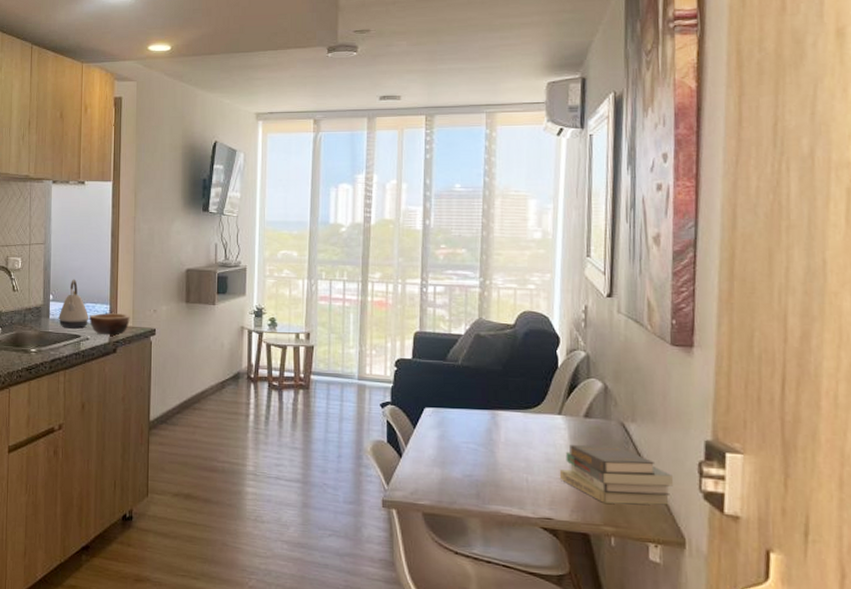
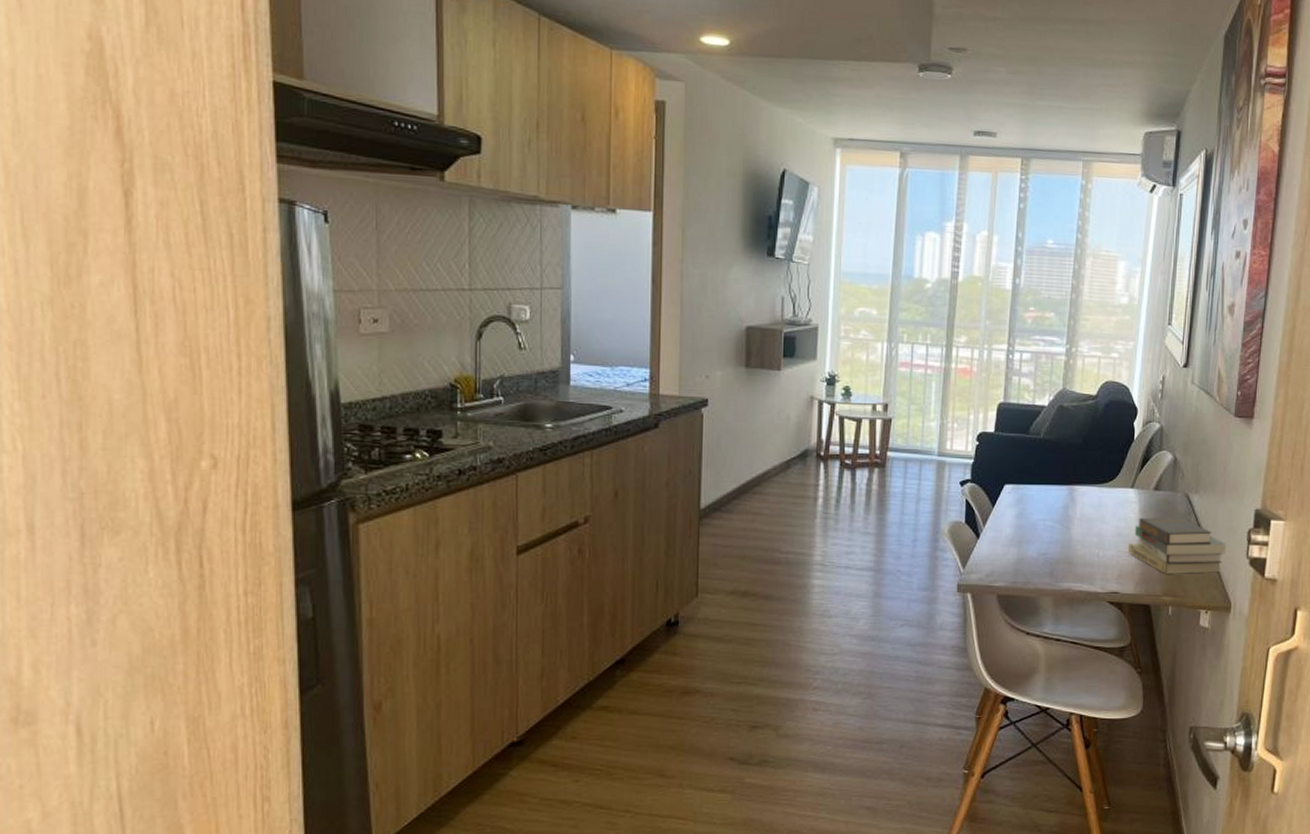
kettle: present [59,279,89,329] -> none [582,335,623,398]
bowl: present [89,313,130,336] -> none [623,379,676,407]

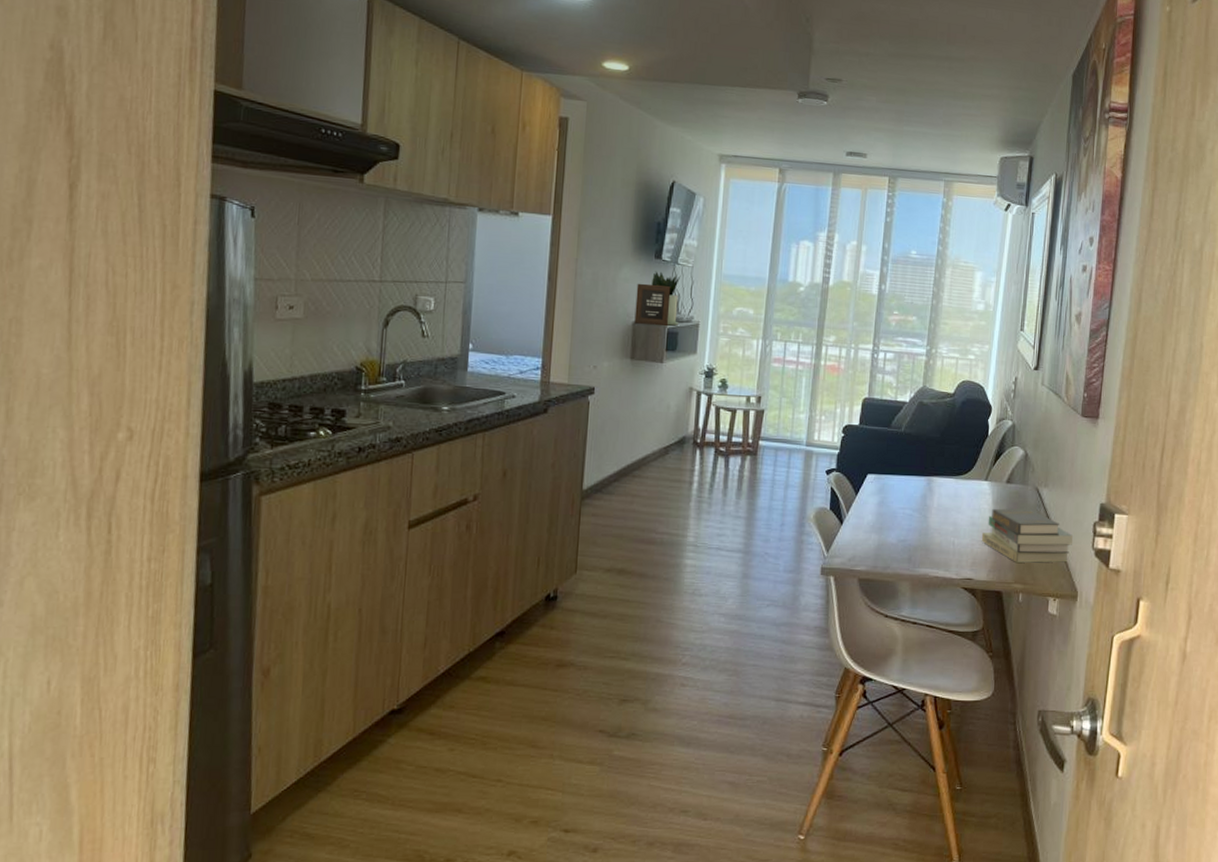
picture frame: none [748,284,786,331] -> present [634,283,671,327]
planter: none [765,270,797,330] -> present [651,271,681,326]

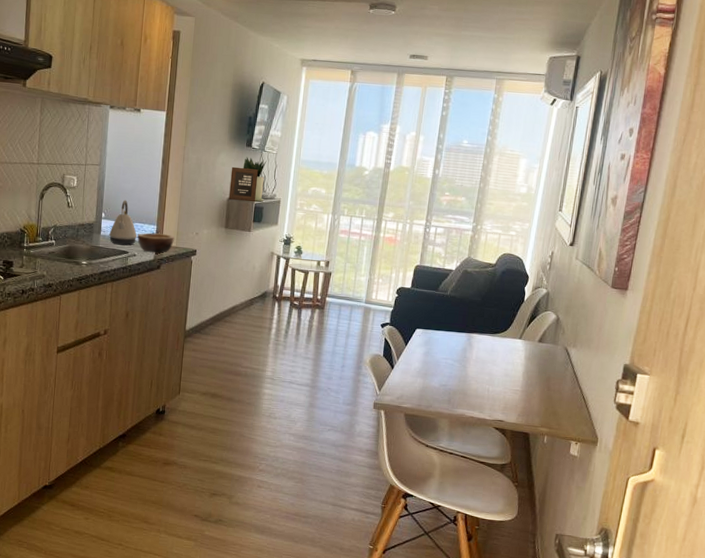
kettle: none [479,326,517,384] -> present [109,200,138,246]
bowl: none [516,367,566,394] -> present [137,232,174,254]
books: present [981,508,1074,563] -> none [513,363,597,413]

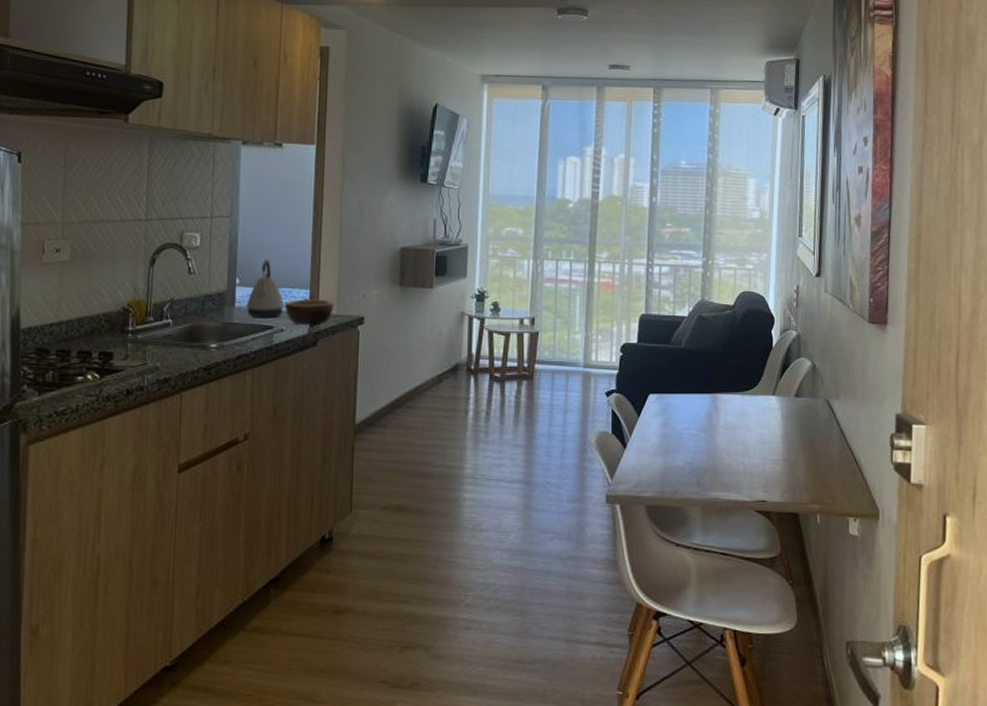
picture frame: present [228,166,259,203] -> none [402,208,438,251]
planter: present [243,157,267,202] -> none [418,195,448,250]

